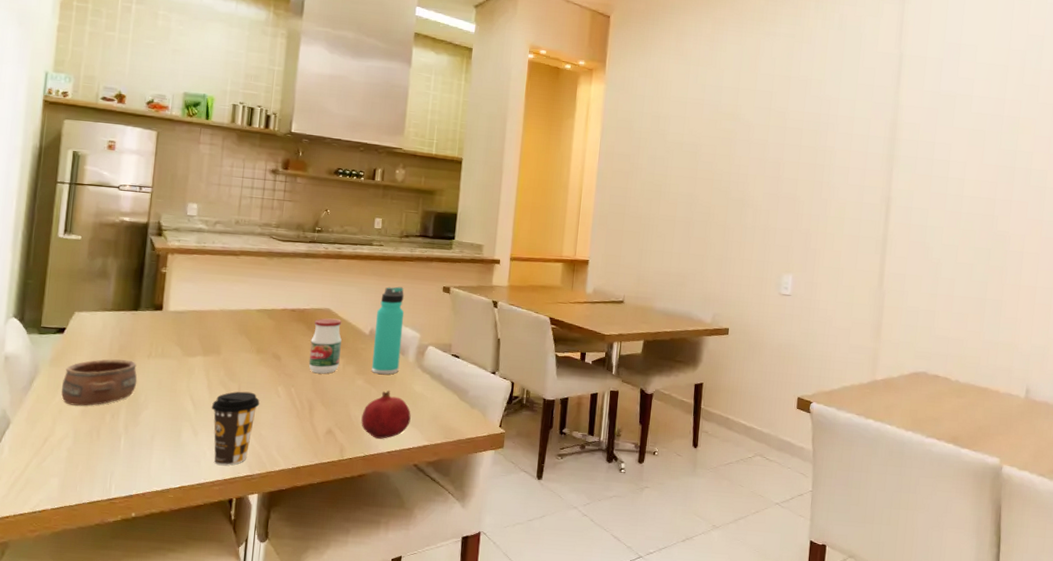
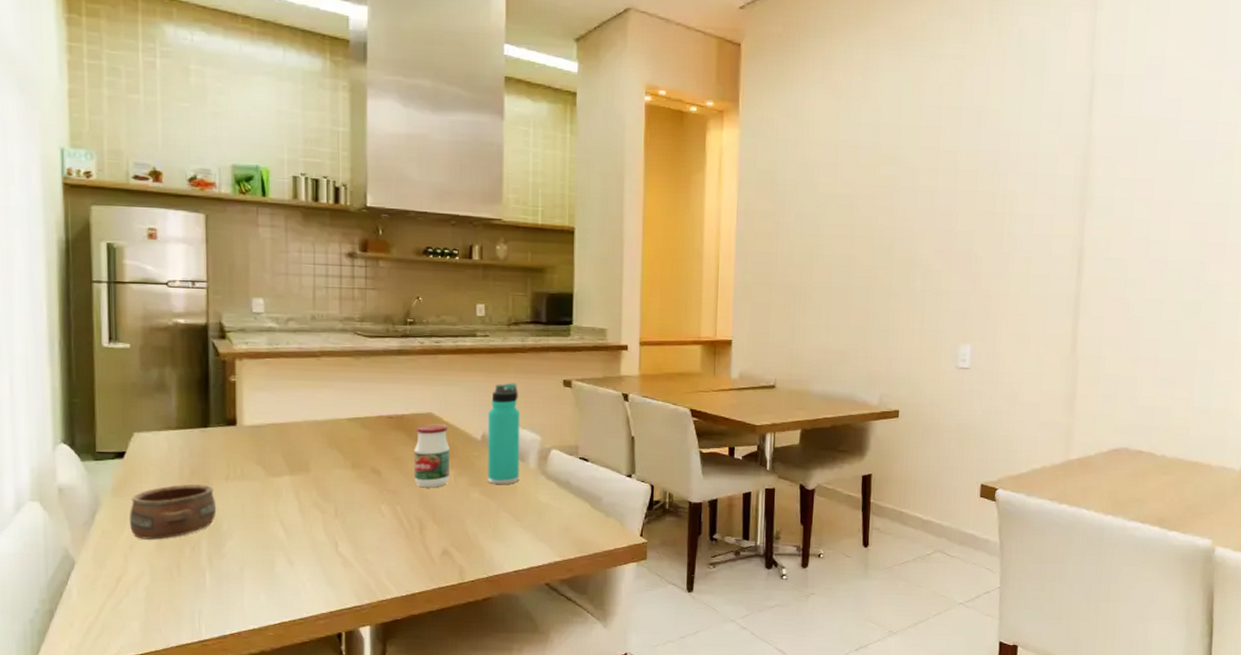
coffee cup: present [211,391,260,465] -> none [305,512,362,596]
fruit: present [361,390,411,439] -> none [481,501,538,557]

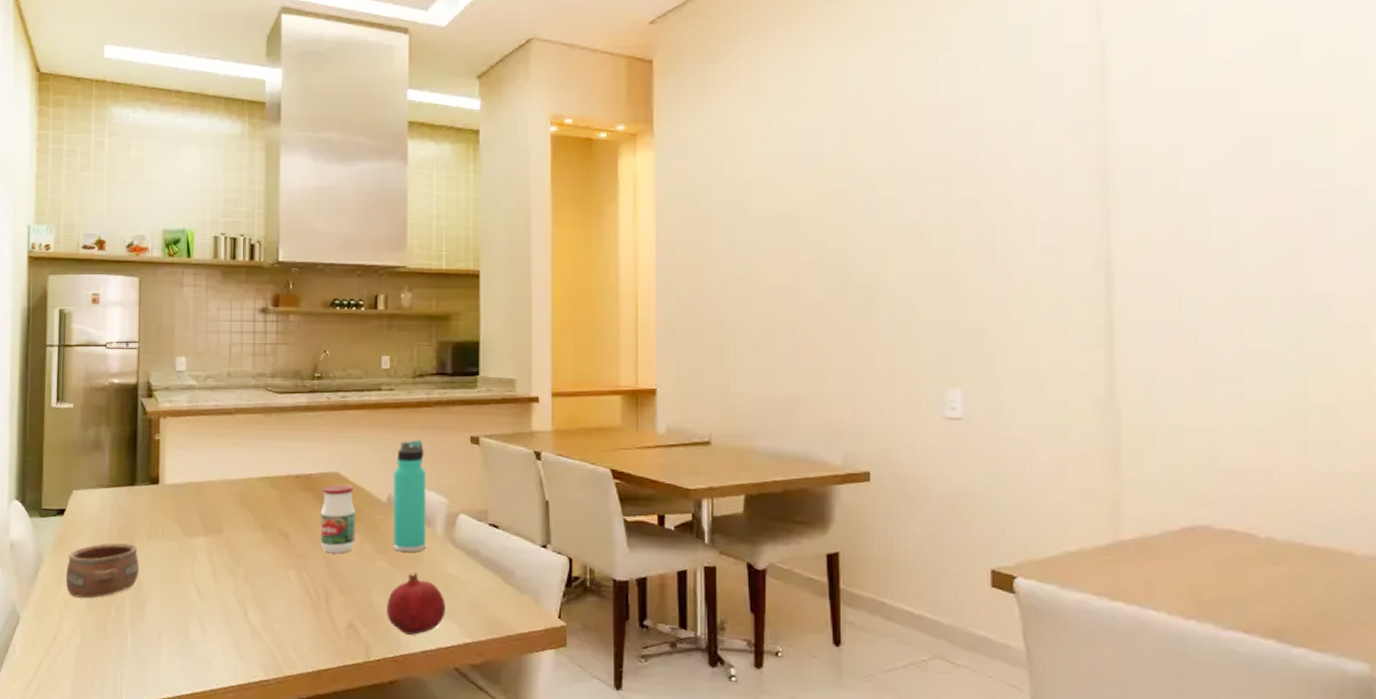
fruit: none [481,501,538,557] -> present [387,571,446,635]

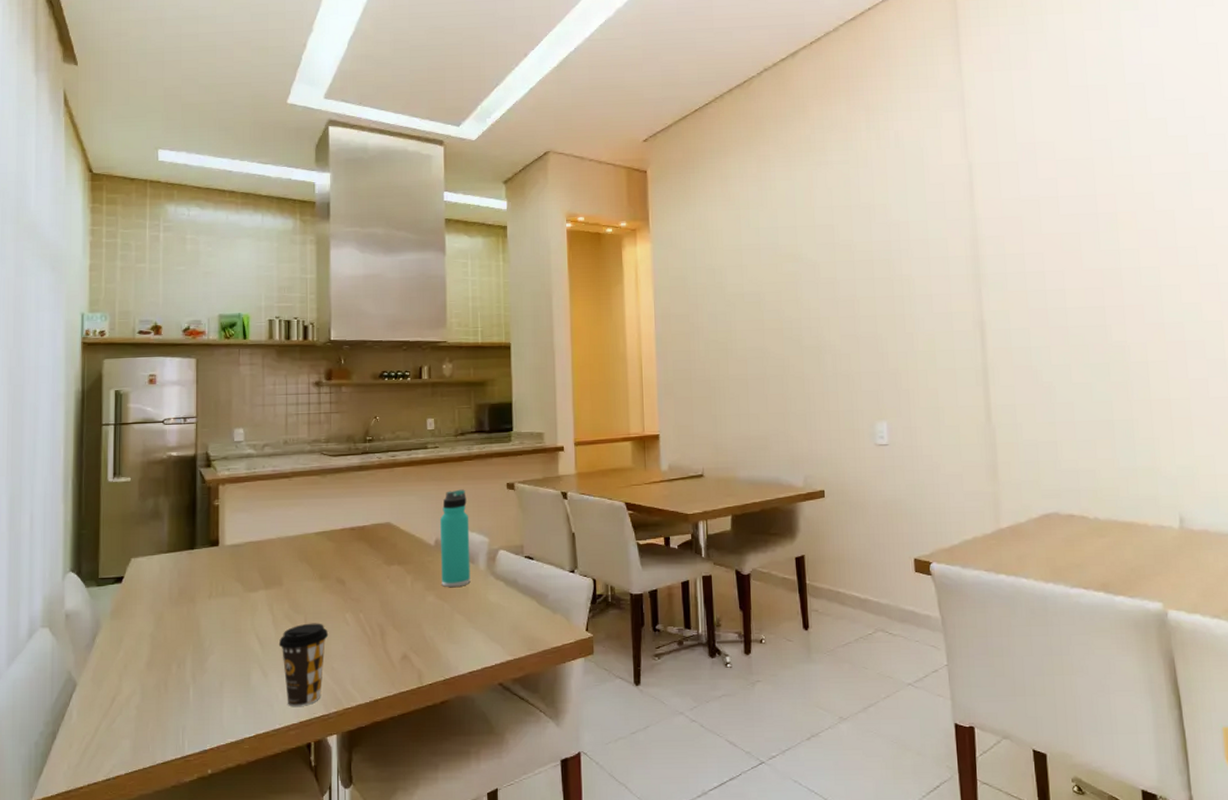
pottery: present [65,542,139,598] -> none [124,603,200,659]
coffee cup: none [218,577,270,668] -> present [278,623,329,706]
jar: present [320,484,355,554] -> none [374,532,407,595]
fruit: present [387,571,446,635] -> none [437,603,489,659]

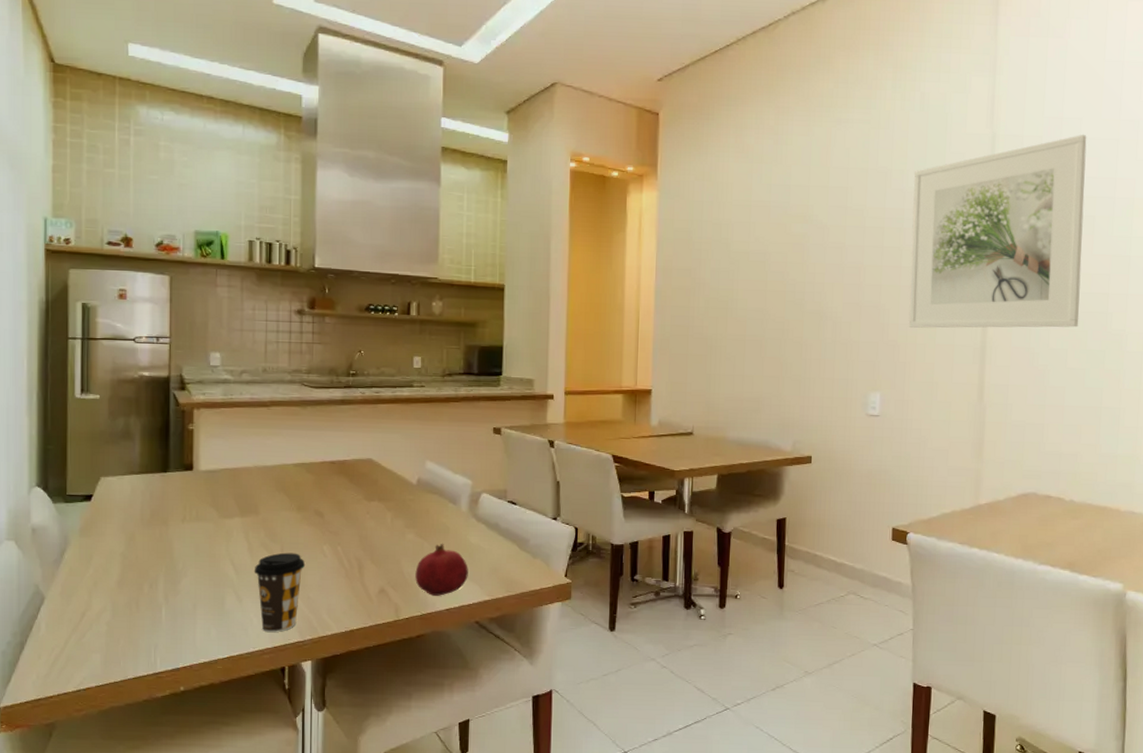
fruit: none [437,603,489,659] -> present [415,543,468,596]
thermos bottle: present [440,489,471,588] -> none [422,430,453,527]
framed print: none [896,156,1079,355] -> present [908,134,1087,328]

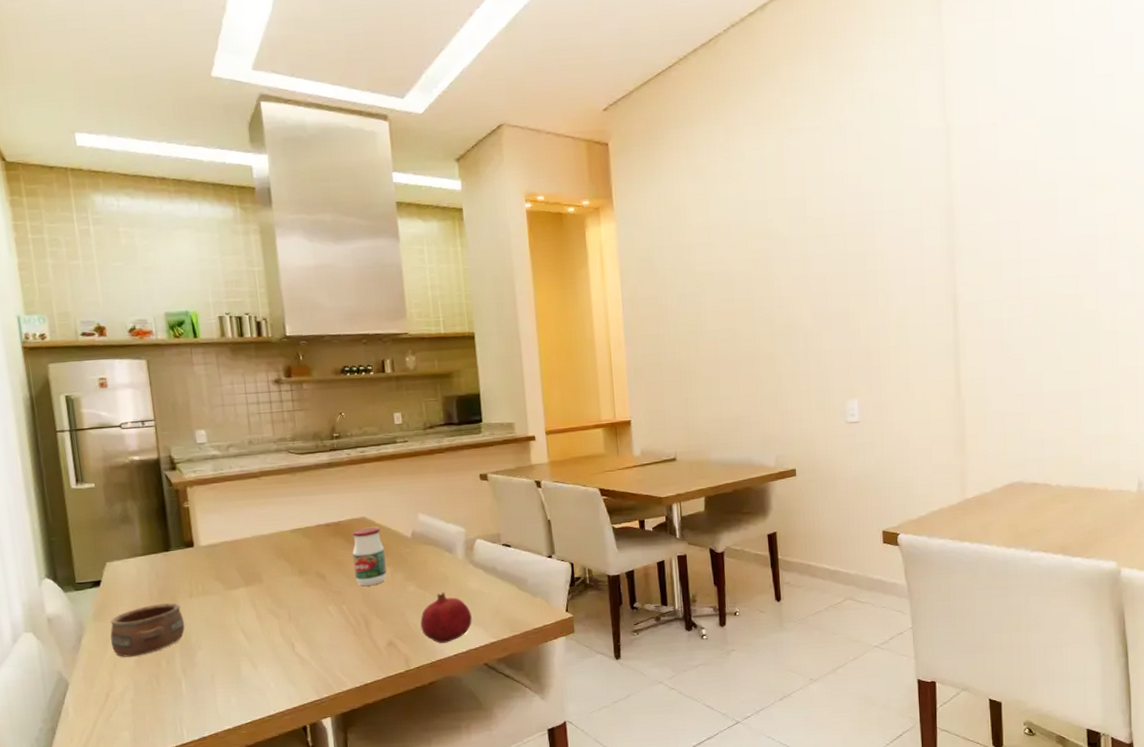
pottery: none [94,525,173,577] -> present [110,602,185,657]
coffee cup: present [254,552,306,632] -> none [264,616,314,694]
jar: none [354,469,387,530] -> present [352,526,387,587]
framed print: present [908,134,1087,328] -> none [870,116,1051,331]

